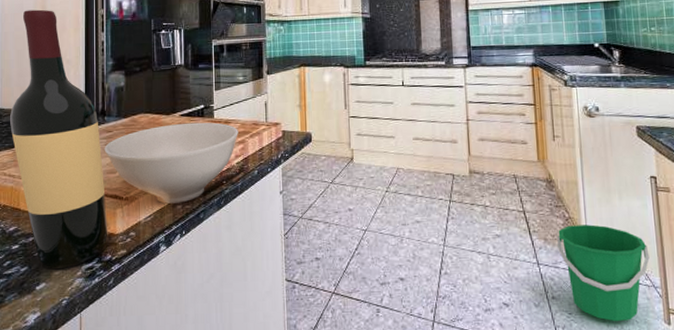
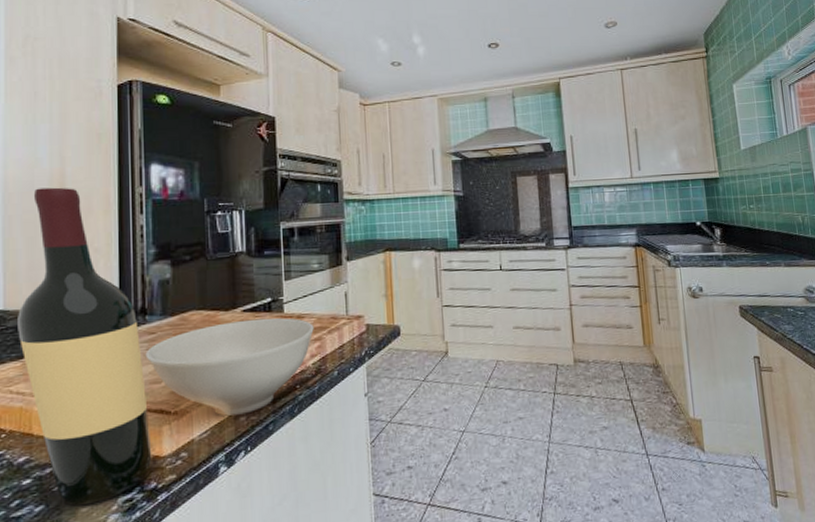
bucket: present [557,224,650,321] -> none [665,409,756,509]

